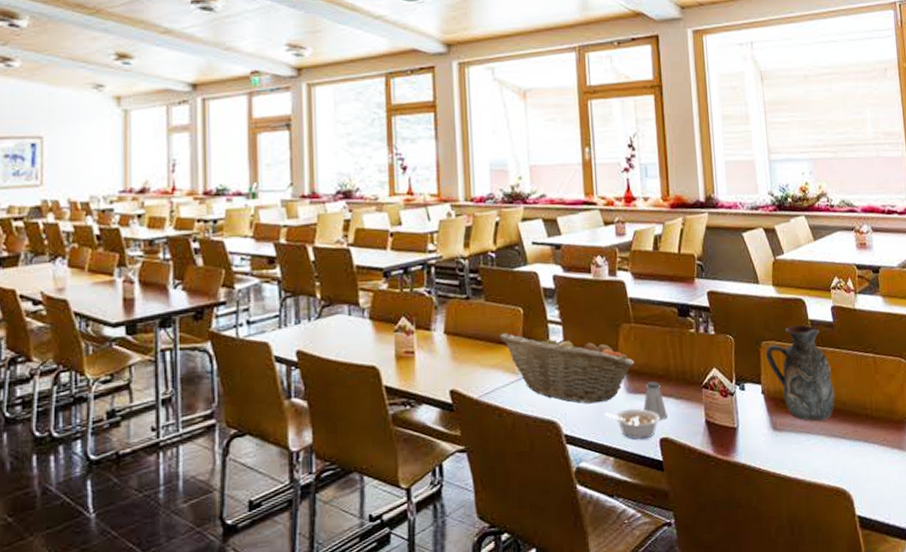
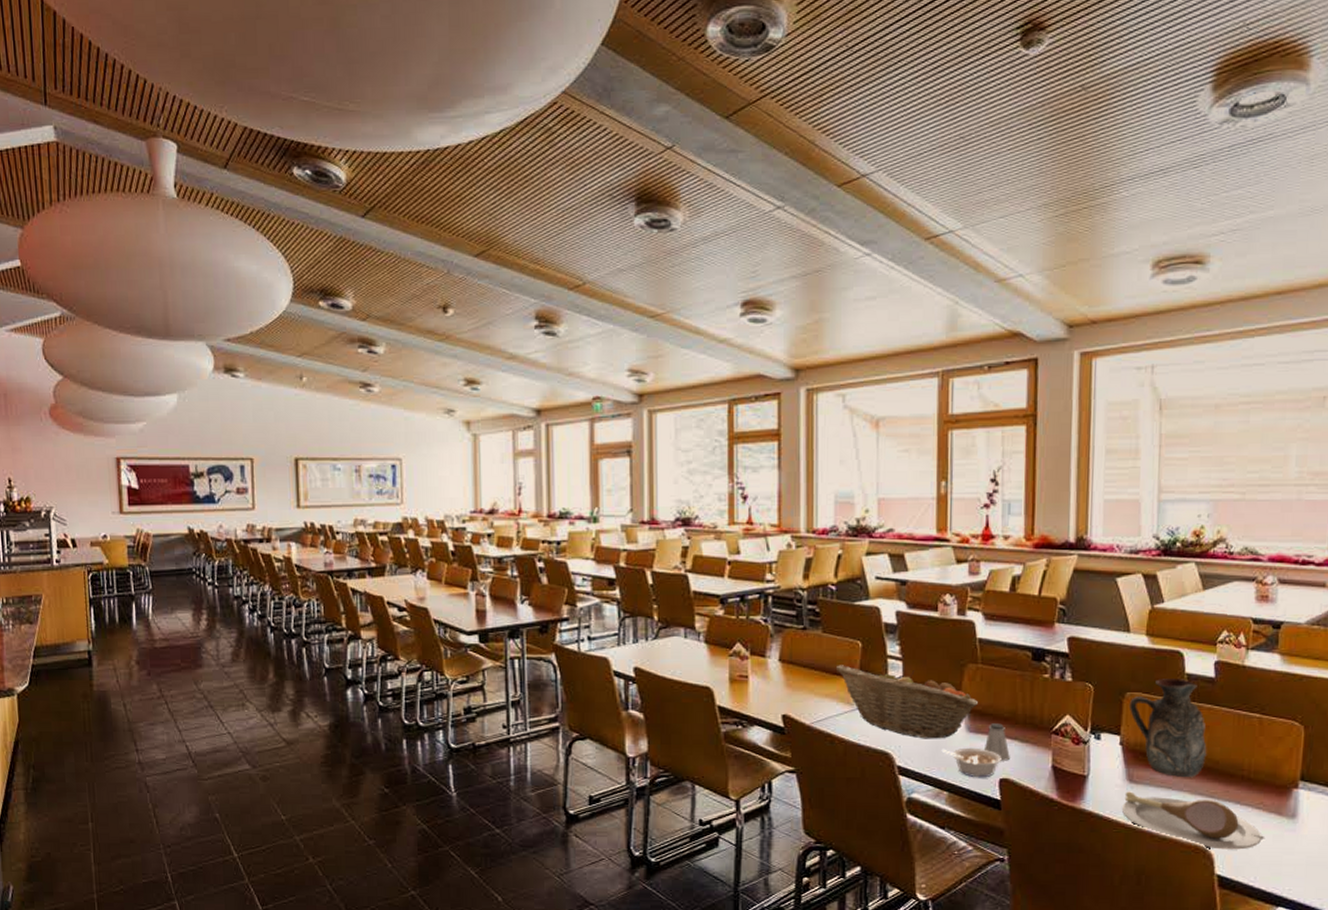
plate: none [770,439,891,490] -> present [1122,791,1264,850]

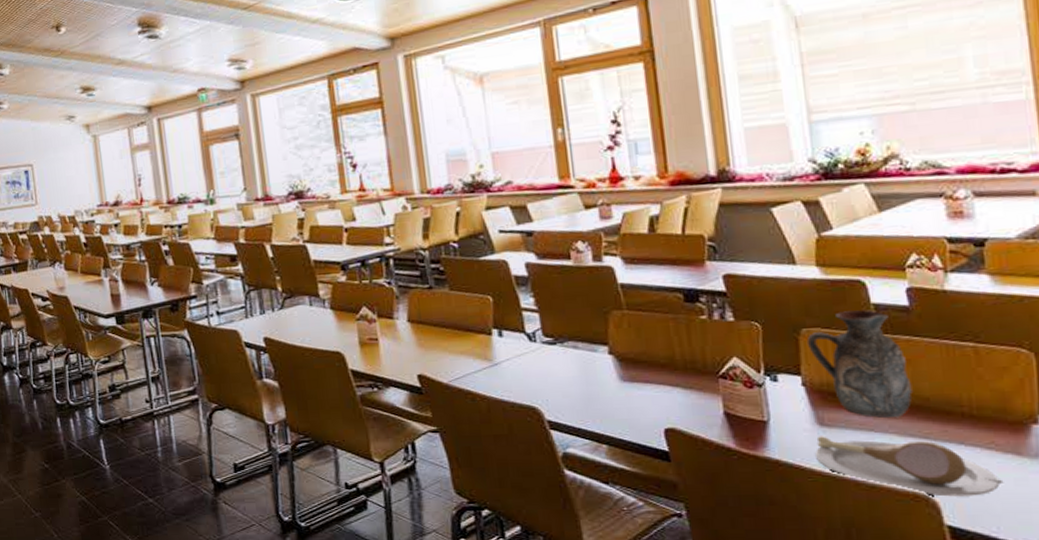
fruit basket: present [835,665,978,739] -> none [467,321,629,391]
legume: present [943,747,1001,778] -> none [595,397,664,429]
saltshaker: present [983,723,1010,761] -> none [641,370,673,410]

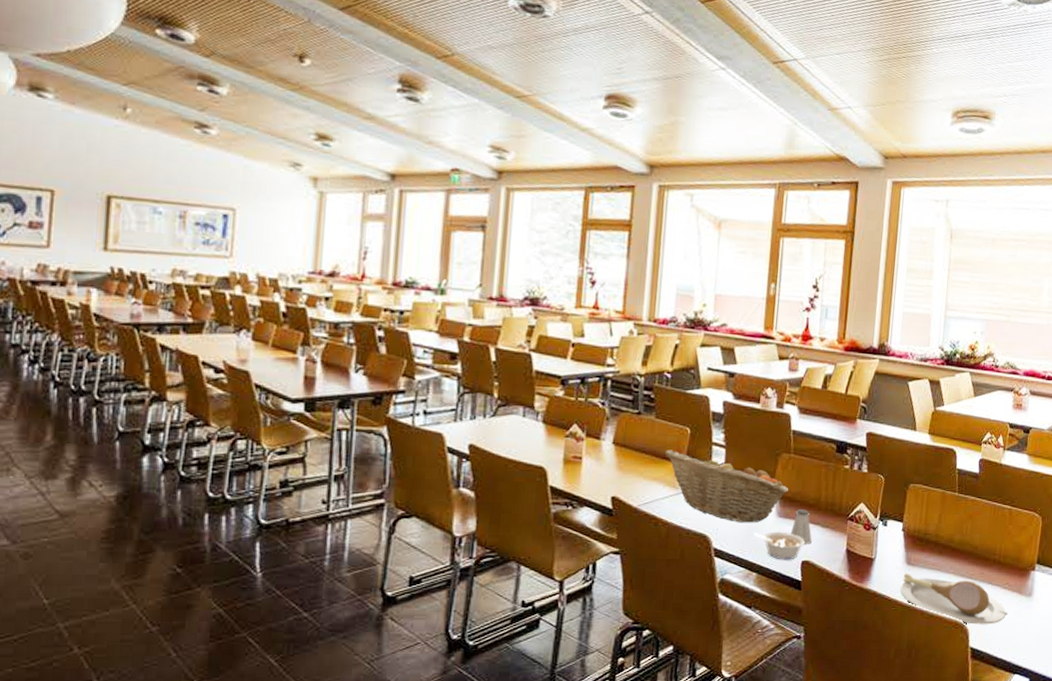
fruit basket: none [467,321,629,391] -> present [665,450,788,523]
legume: none [595,397,664,429] -> present [755,531,805,560]
saltshaker: none [641,370,673,410] -> present [790,509,812,544]
decorative vase: present [806,309,913,418] -> none [911,473,969,560]

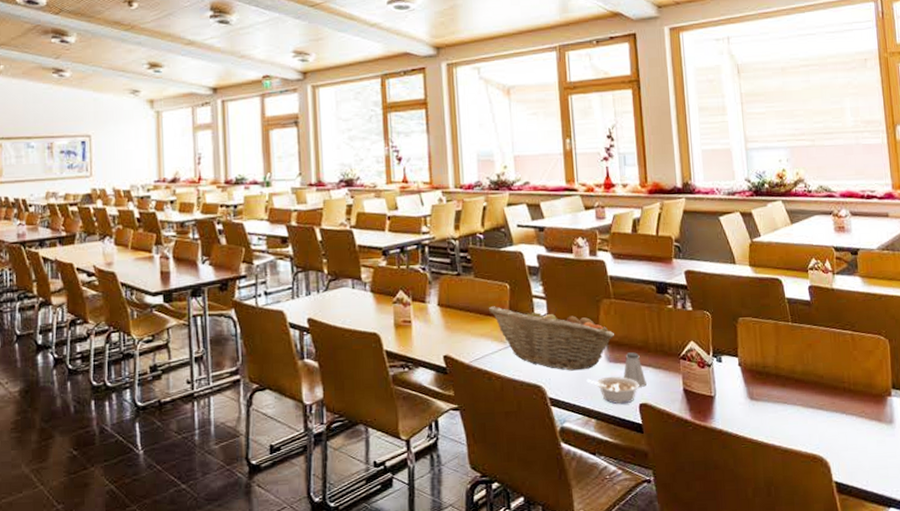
plate: present [900,573,1008,625] -> none [747,408,870,458]

